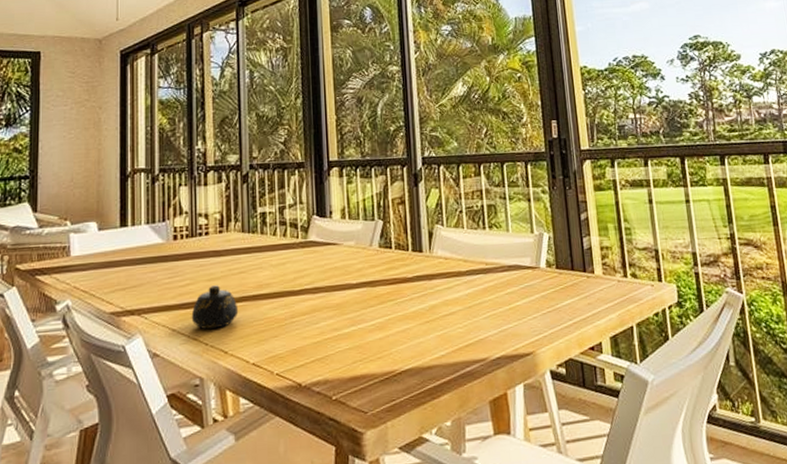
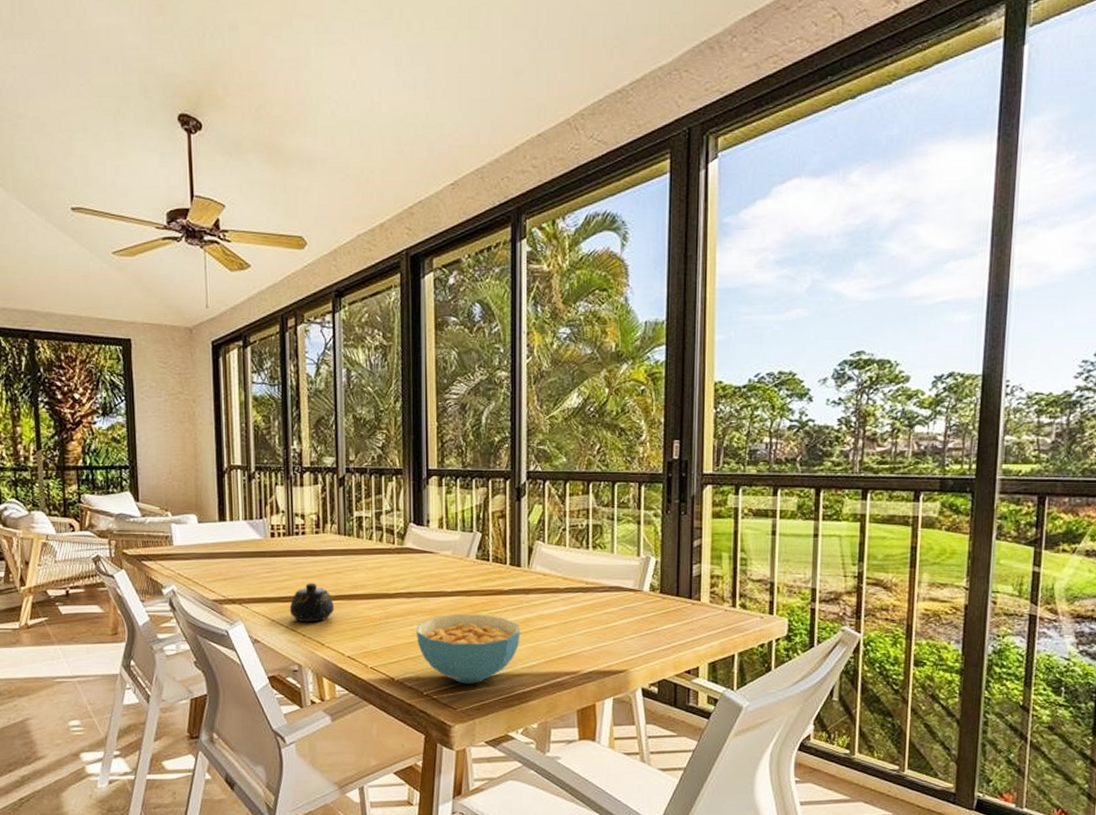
cereal bowl: none [323,305,427,383] -> present [416,614,520,684]

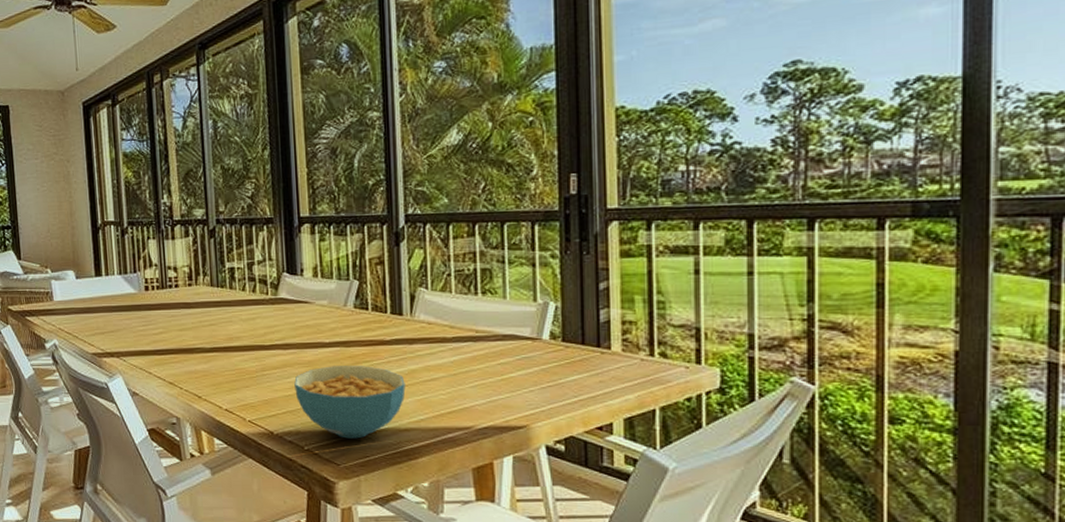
teapot: present [289,583,335,623] -> none [165,335,210,375]

